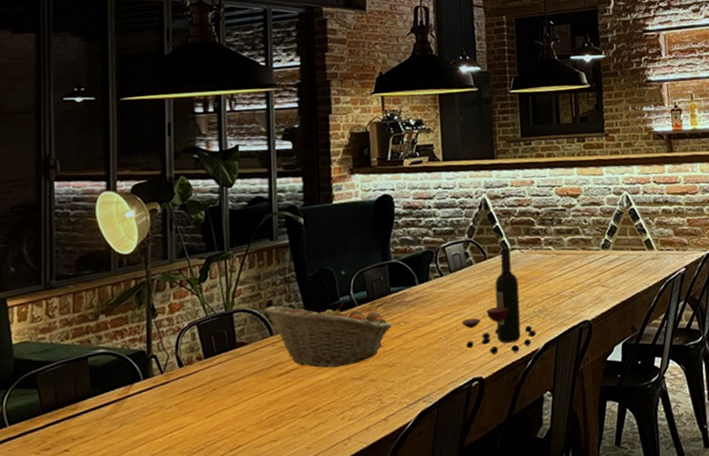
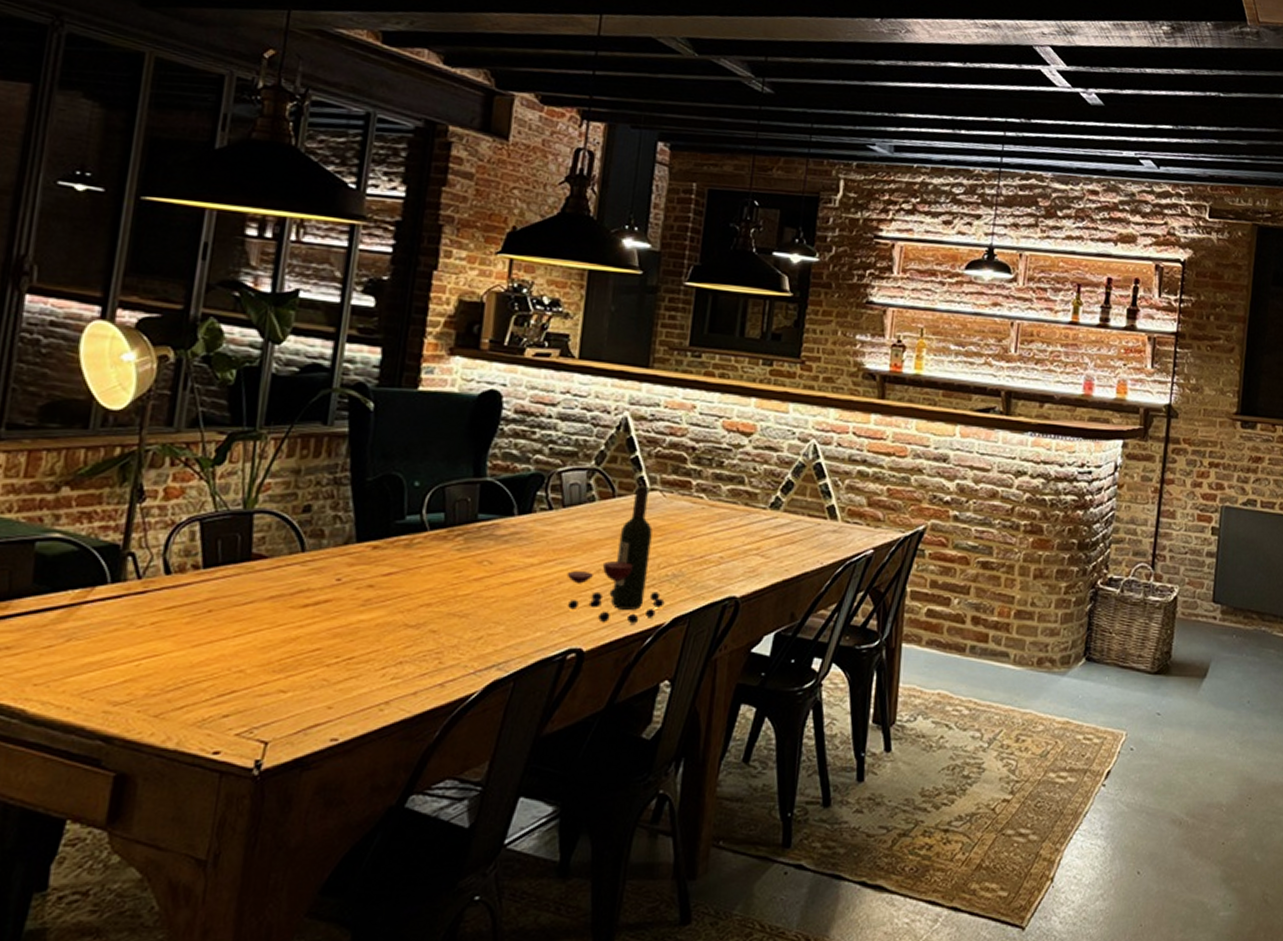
fruit basket: present [264,302,392,368] -> none [298,511,472,608]

